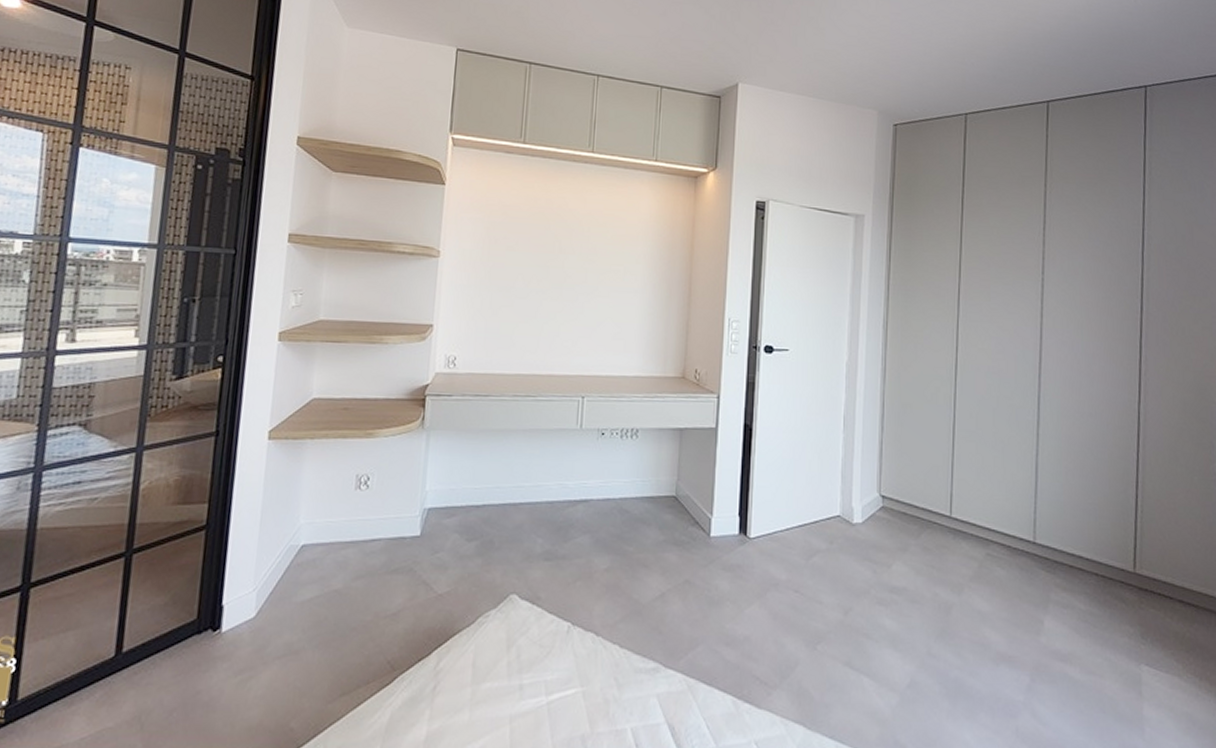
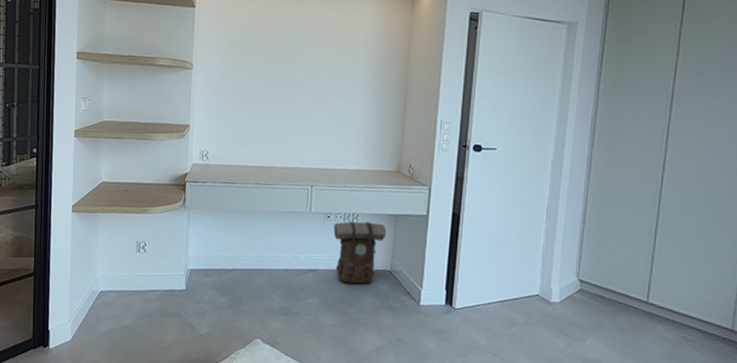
backpack: none [609,437,671,515] -> present [333,221,387,284]

